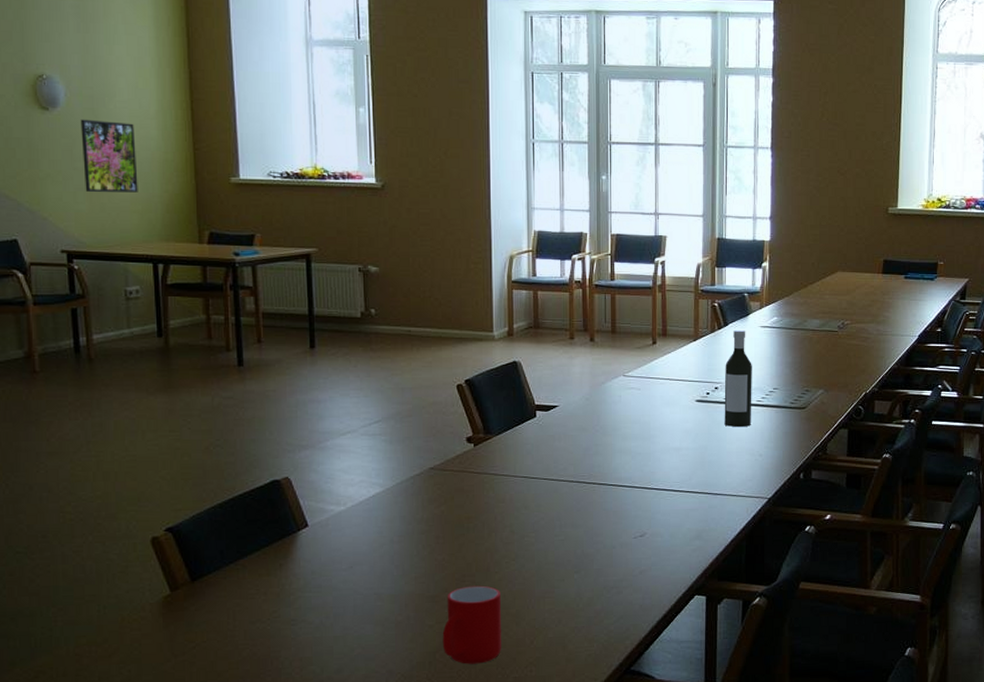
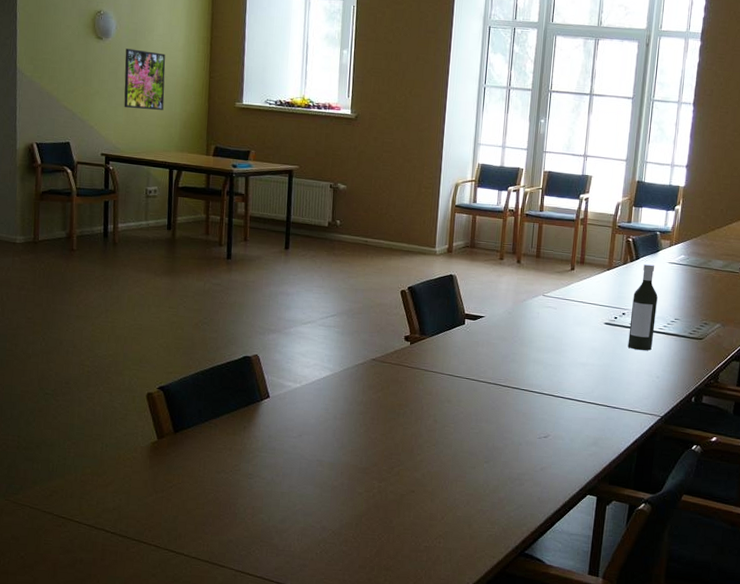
cup: present [442,585,502,664] -> none [368,463,421,531]

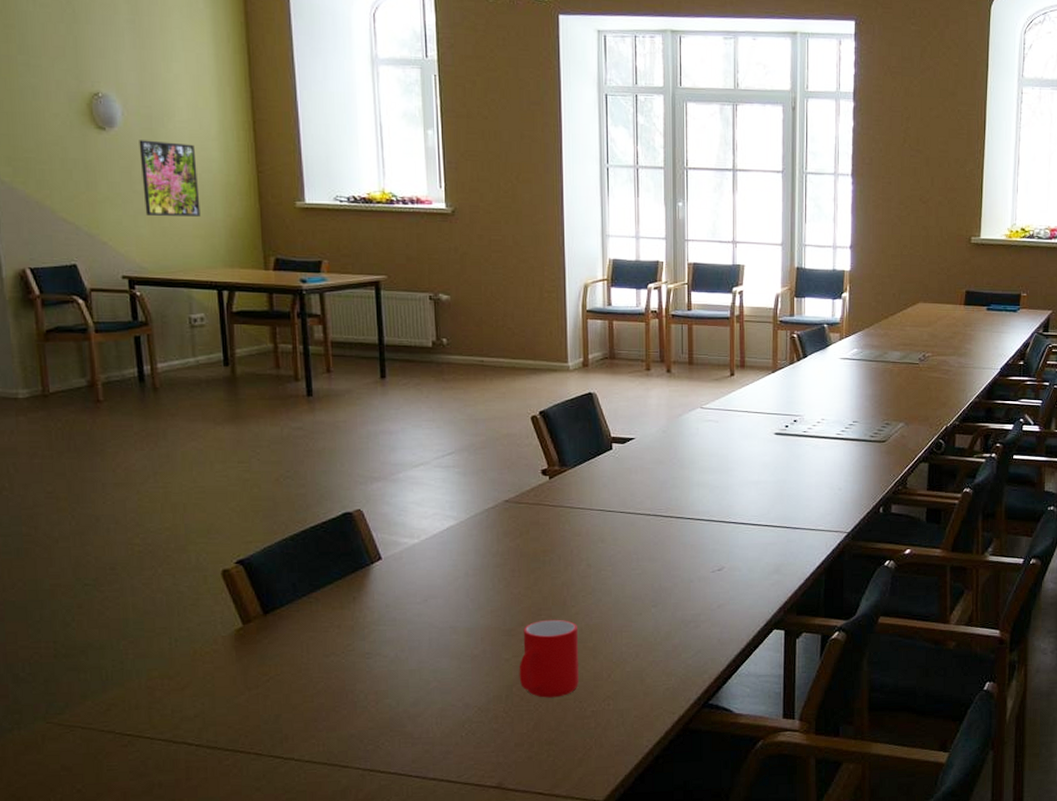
cup: none [368,463,421,531] -> present [519,619,580,698]
bottle: present [628,263,658,351] -> none [803,361,832,461]

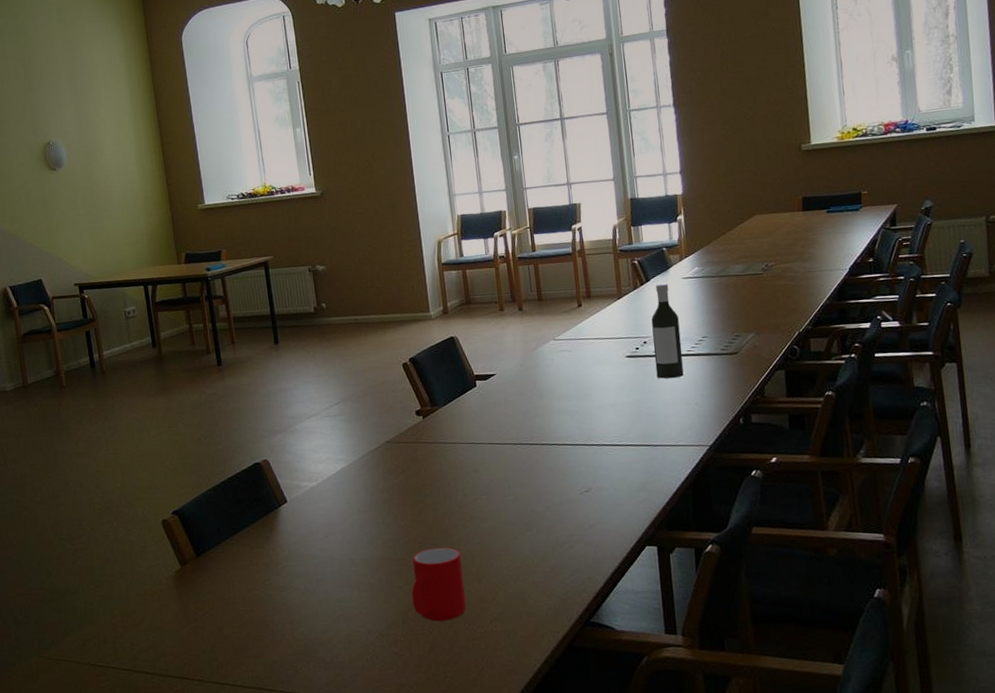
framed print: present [139,140,201,217] -> none [80,171,128,233]
bottle: none [803,361,832,461] -> present [651,283,684,379]

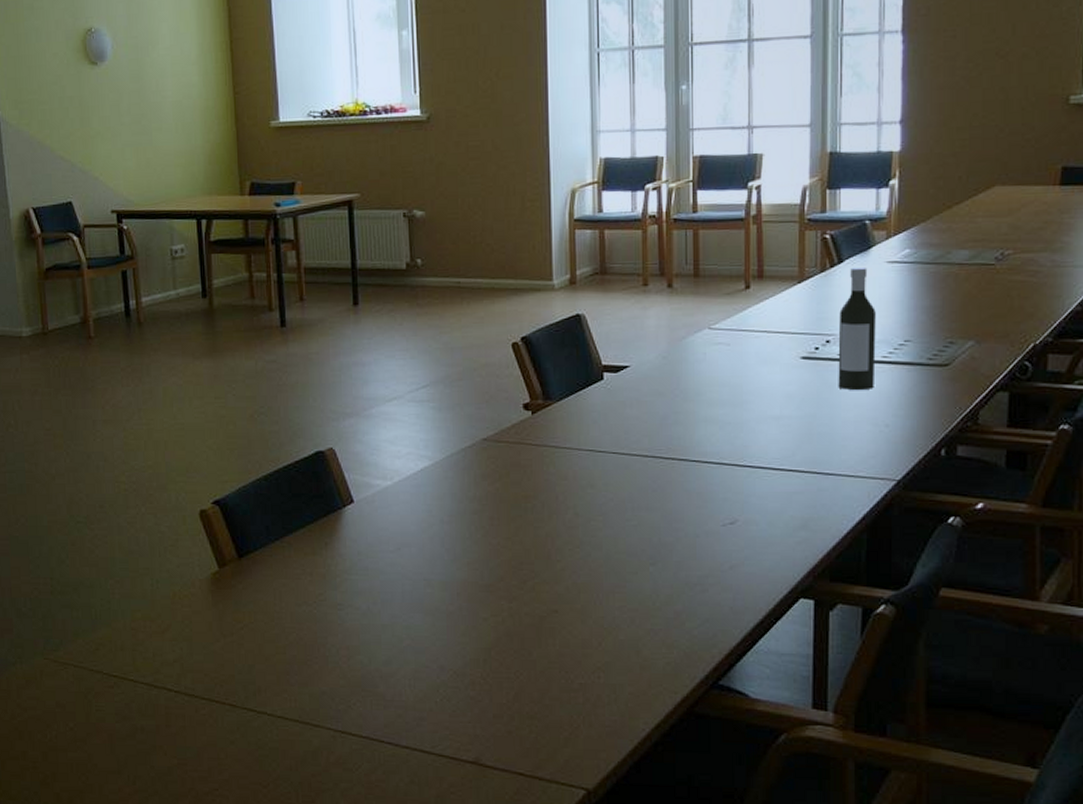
cup: present [411,547,467,622] -> none [498,575,566,665]

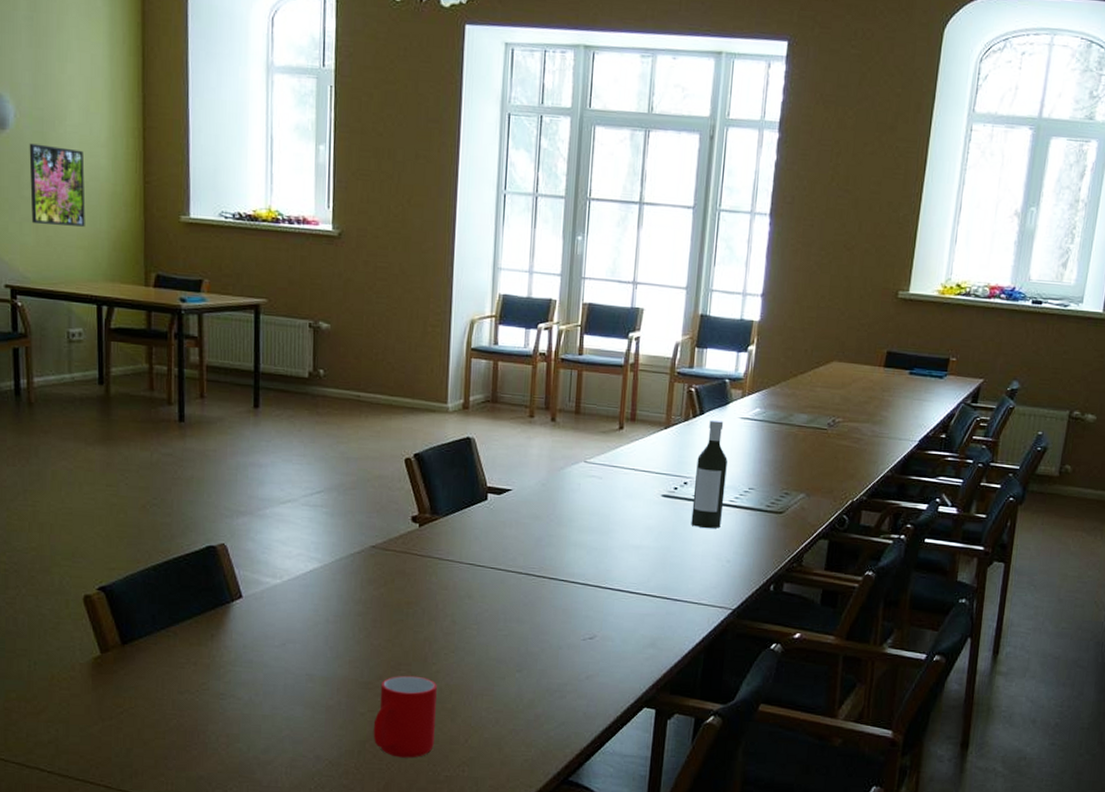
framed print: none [126,70,181,147] -> present [29,143,86,227]
cup: none [498,575,566,665] -> present [373,675,437,758]

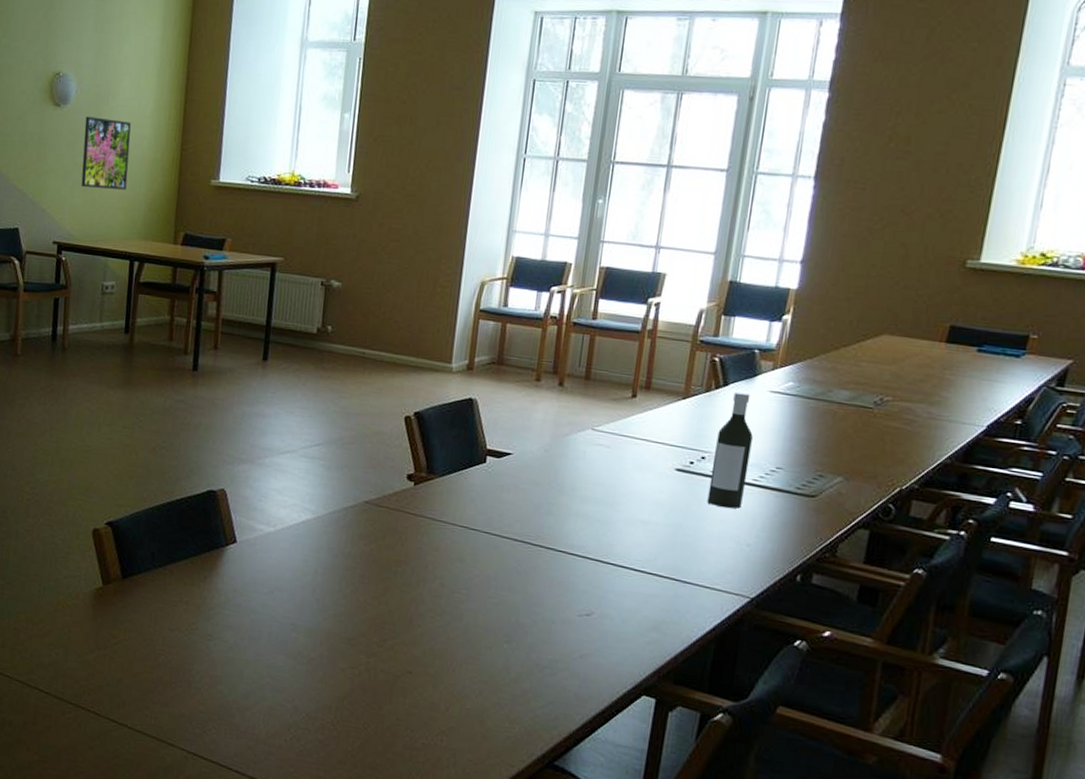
cup: present [373,675,437,758] -> none [352,634,421,721]

